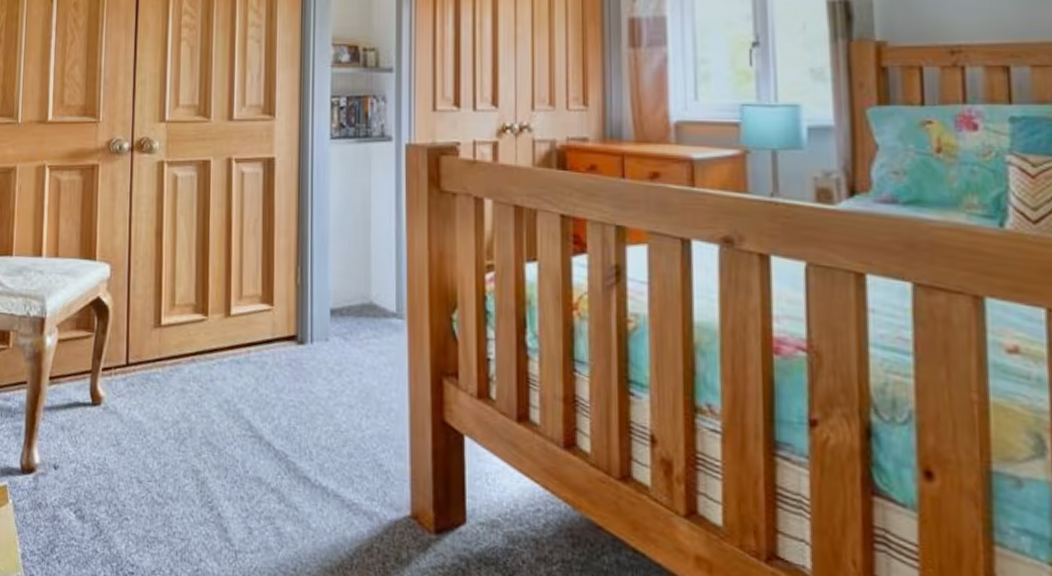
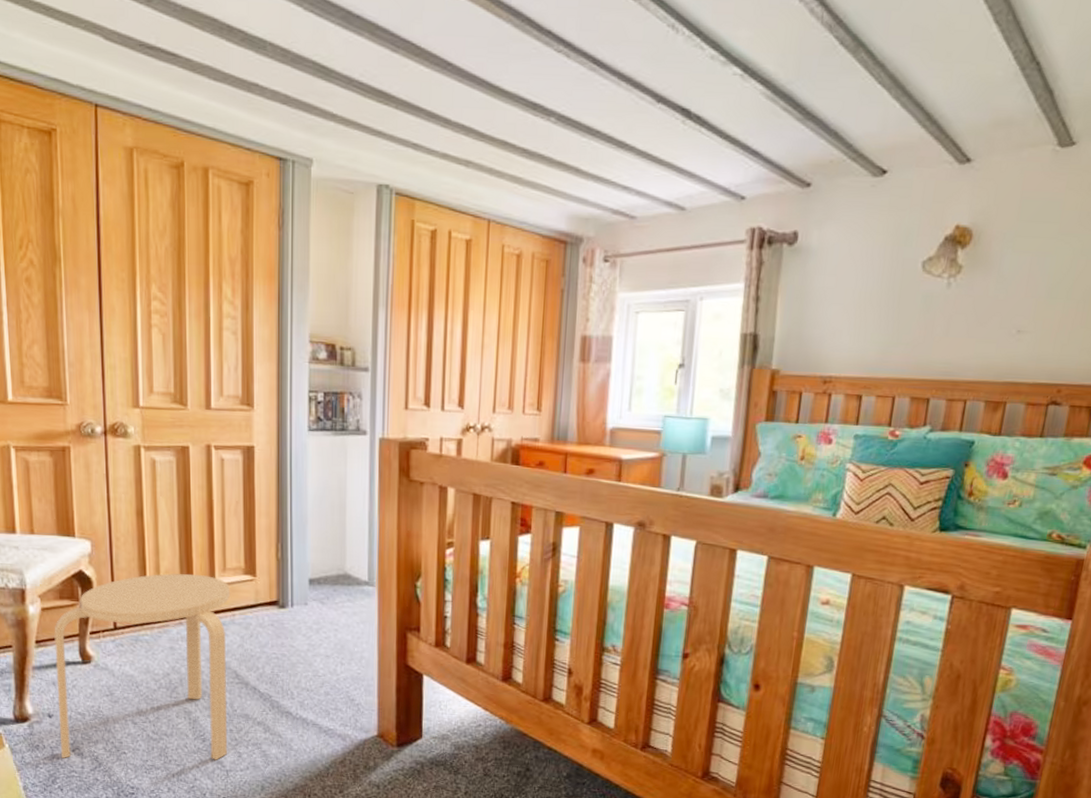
stool: none [63,301,247,536] -> present [54,573,231,760]

